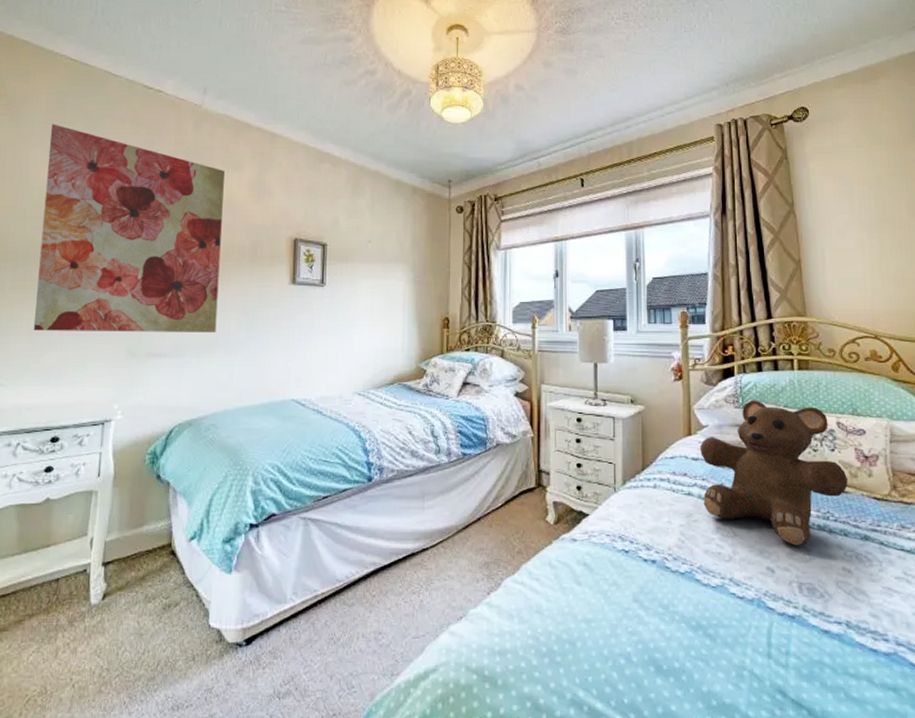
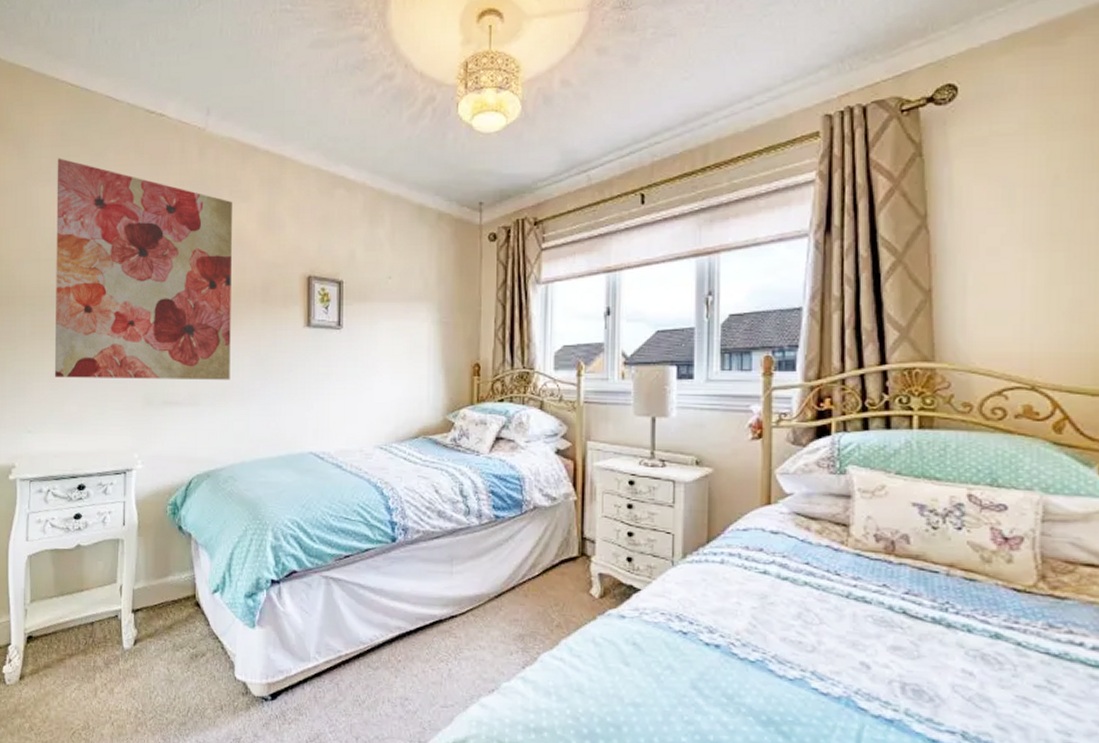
teddy bear: present [700,400,848,546] -> none [782,464,977,641]

